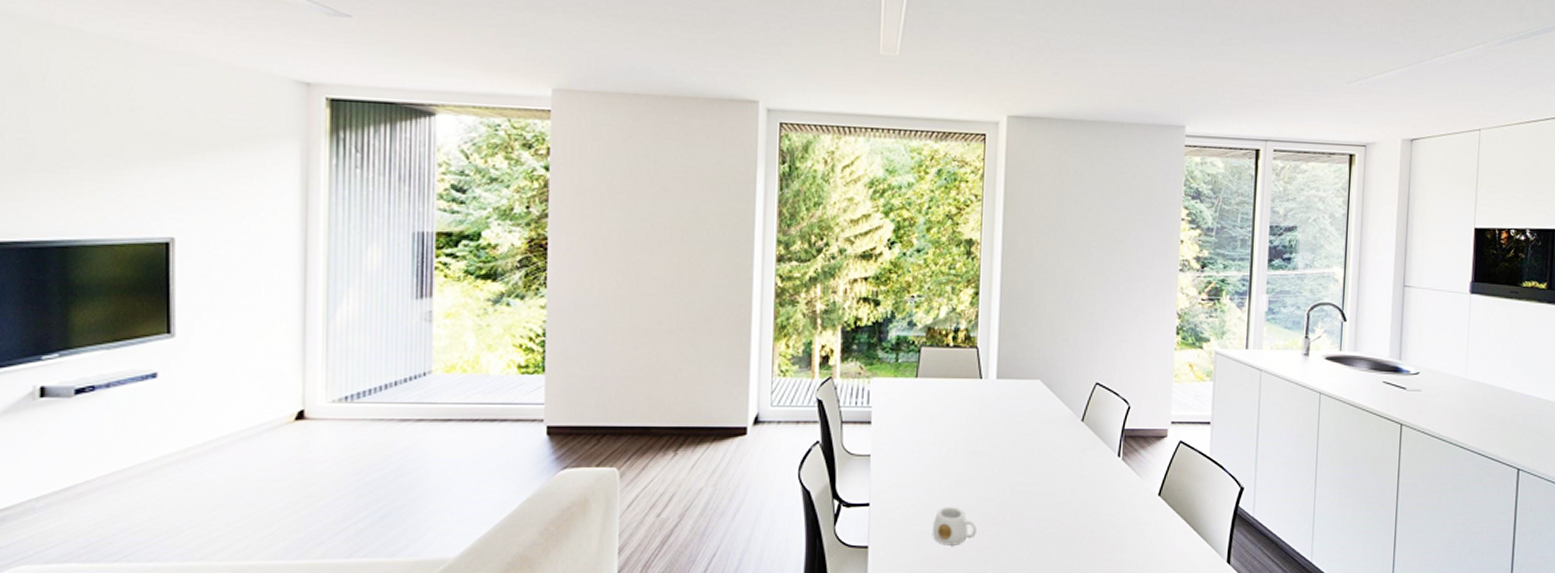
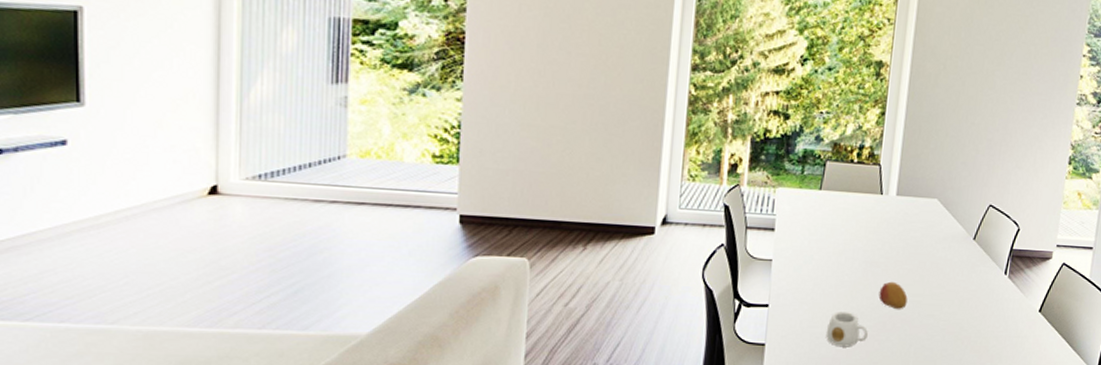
fruit: none [985,471,1016,502] -> present [878,281,908,310]

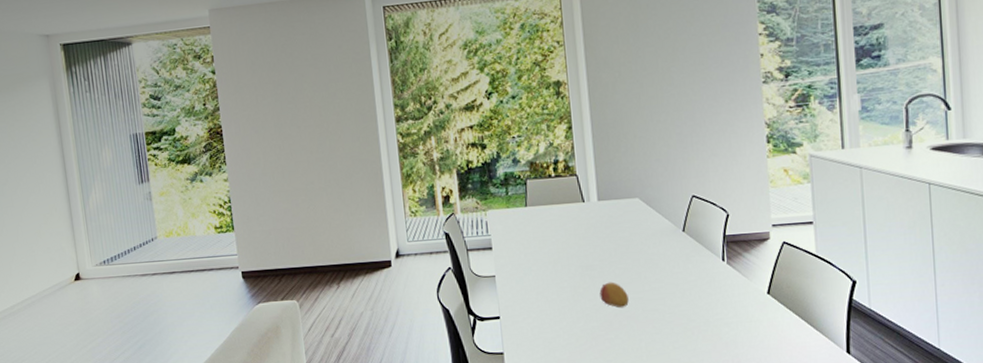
mug: present [826,312,868,347] -> none [556,315,597,349]

